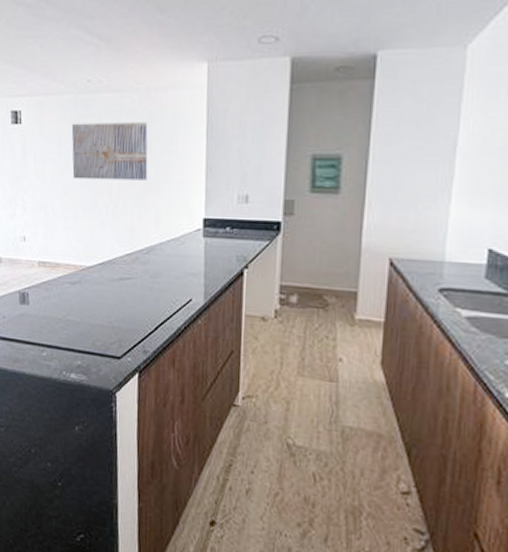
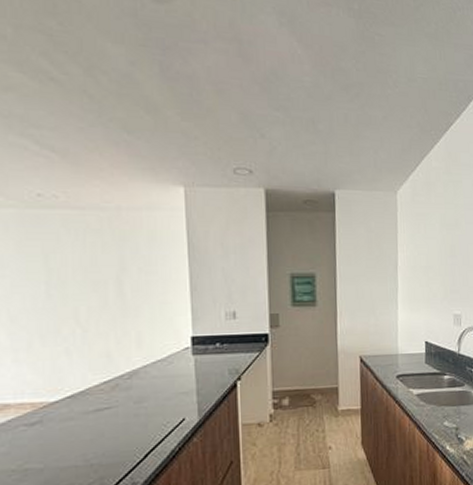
wall art: present [71,122,148,180] -> none [17,241,124,304]

